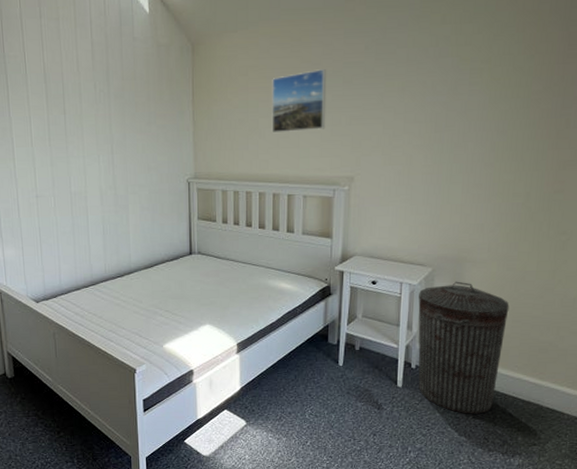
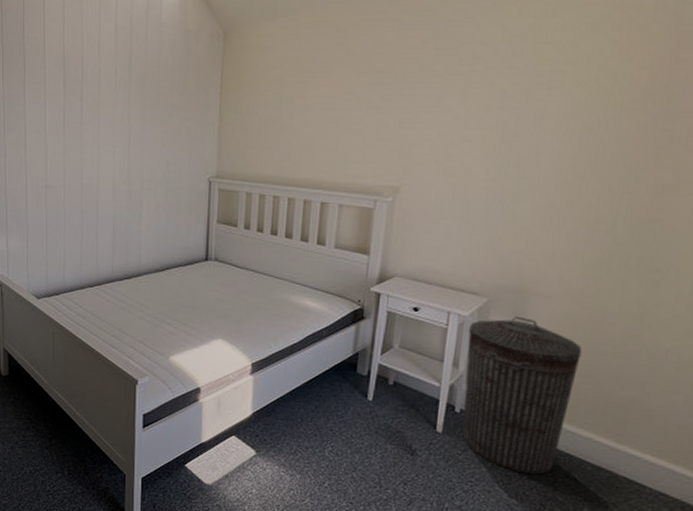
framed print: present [272,69,327,132] -> none [307,64,376,133]

